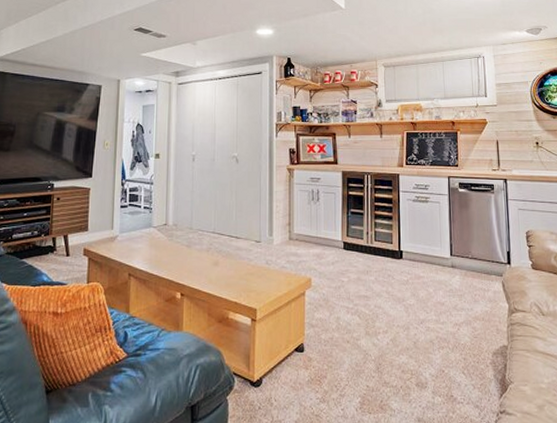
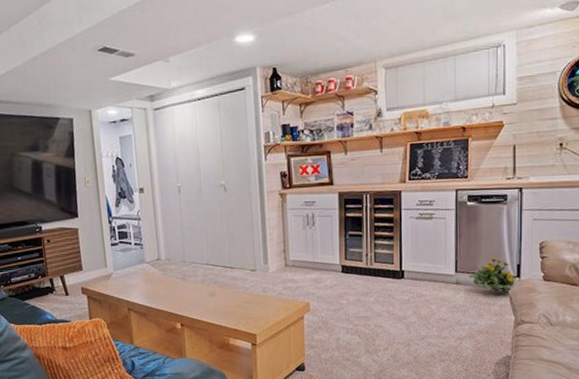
flowering plant: none [463,243,507,280] -> present [468,257,516,294]

